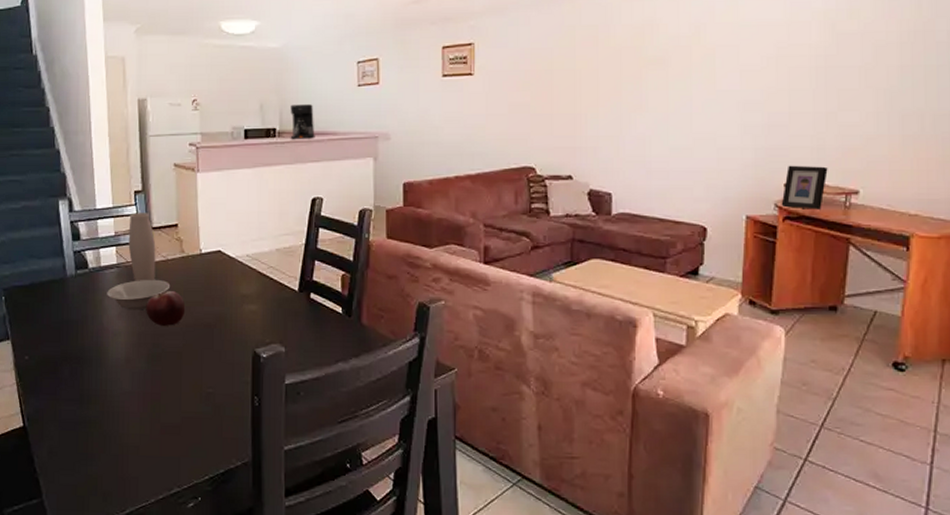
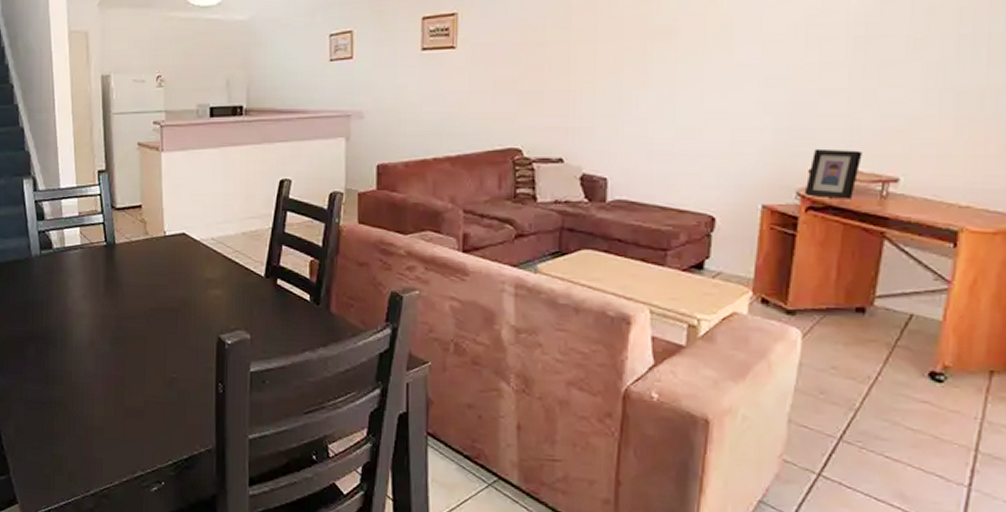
bowl: present [107,279,171,310] -> none [71,260,134,292]
vase: present [128,213,156,281] -> none [92,193,120,263]
fruit: present [146,291,186,326] -> none [110,273,150,309]
coffee maker: present [290,104,315,140] -> none [257,80,284,119]

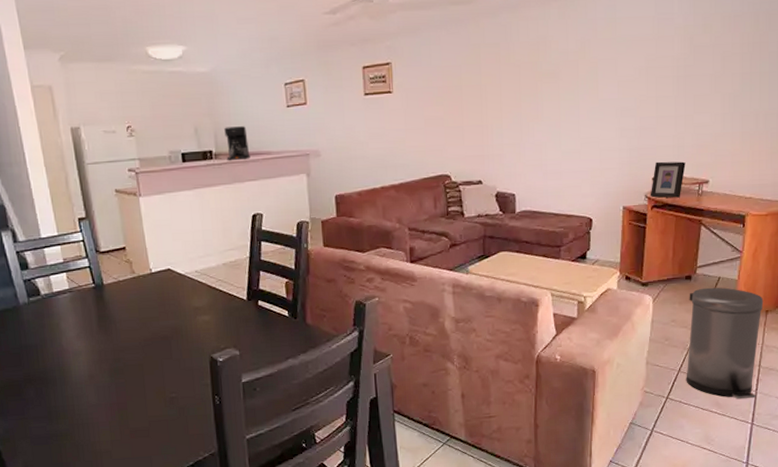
coffee maker: none [257,80,284,119] -> present [224,126,251,161]
pedal bin: none [851,326,986,498] -> present [686,287,764,400]

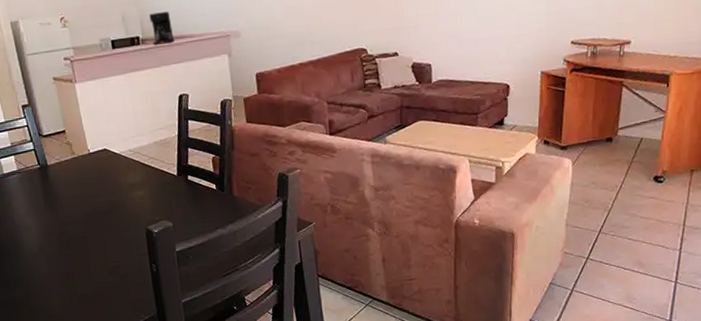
picture frame: present [650,161,686,198] -> none [569,23,606,61]
pedal bin: present [686,287,764,400] -> none [607,148,689,259]

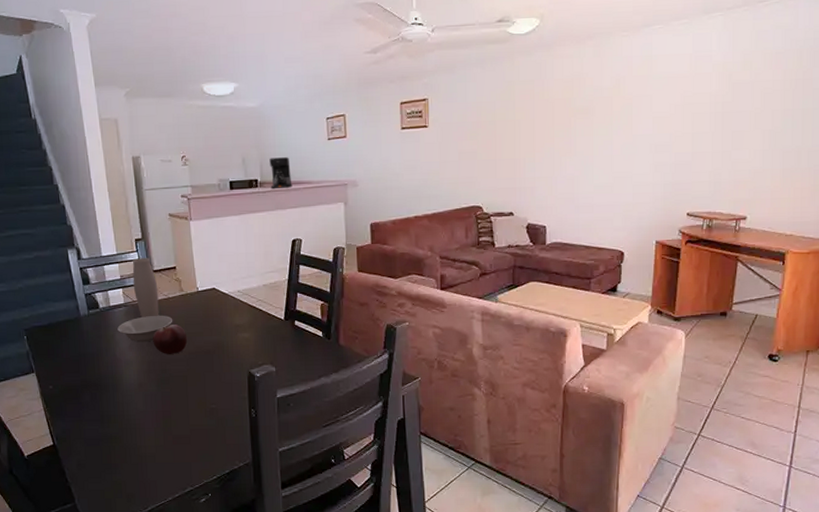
bowl: none [13,179,68,208] -> present [117,315,173,343]
vase: none [21,123,54,183] -> present [132,258,159,318]
fruit: none [49,187,84,217] -> present [153,325,188,354]

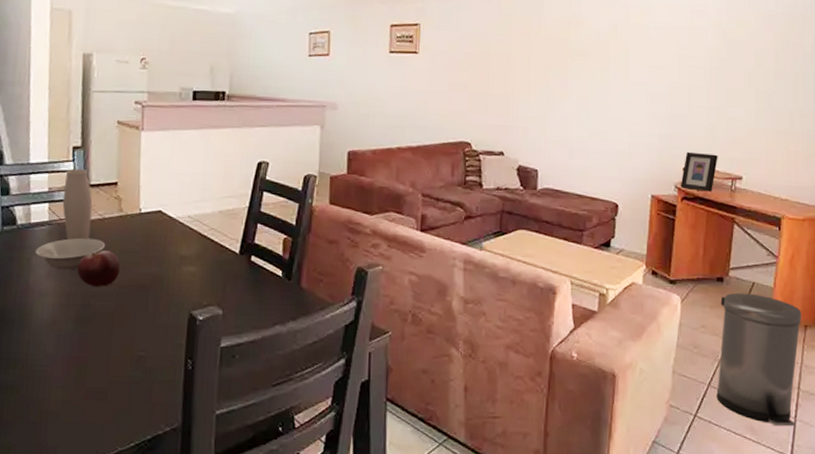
coffee maker: present [269,157,293,190] -> none [239,69,264,105]
picture frame: none [684,197,722,234] -> present [680,151,718,192]
pedal bin: none [719,324,804,441] -> present [716,292,802,427]

